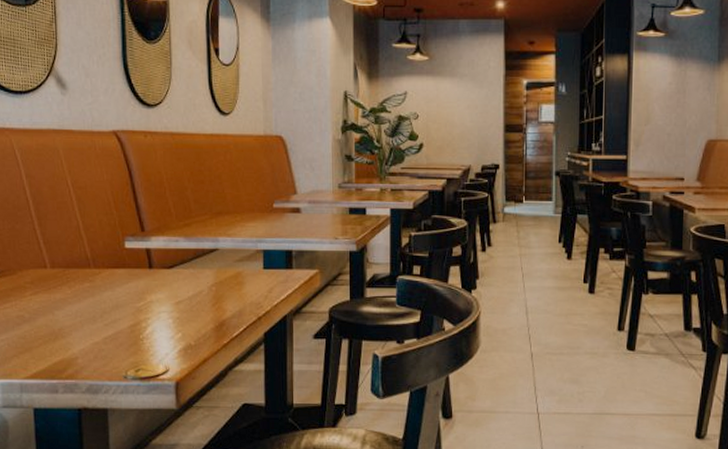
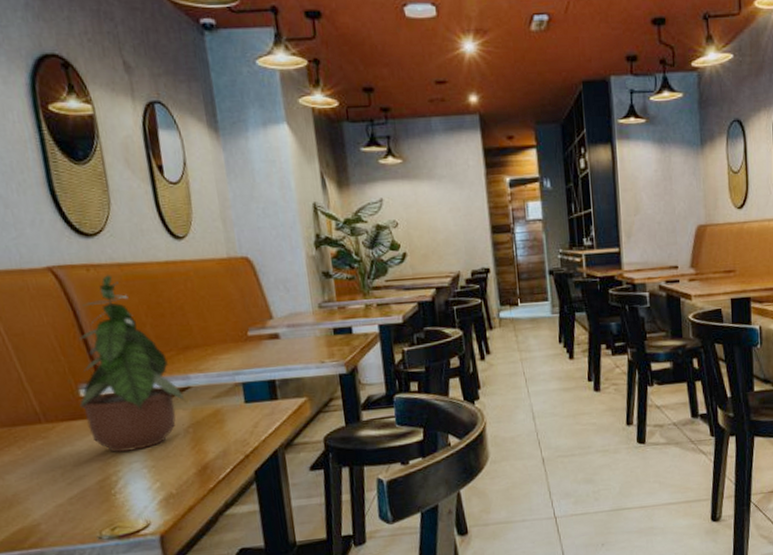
potted plant: none [124,142,214,302] -> present [79,275,187,453]

